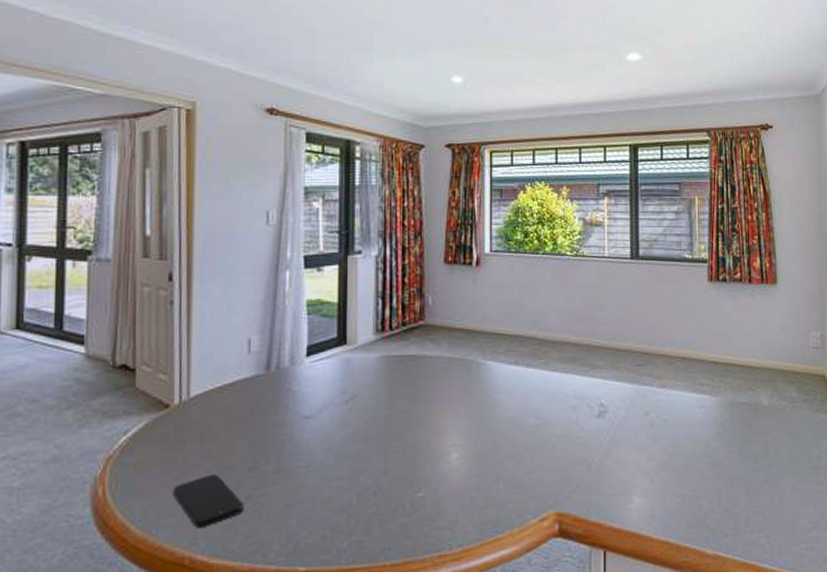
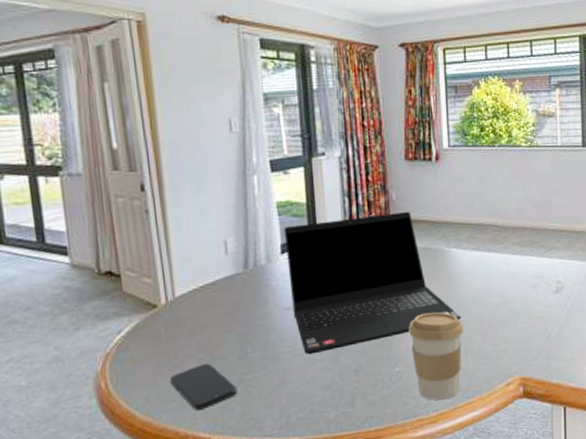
laptop computer: none [311,317,494,471] -> present [283,211,461,355]
coffee cup: none [435,431,496,534] -> present [408,312,463,401]

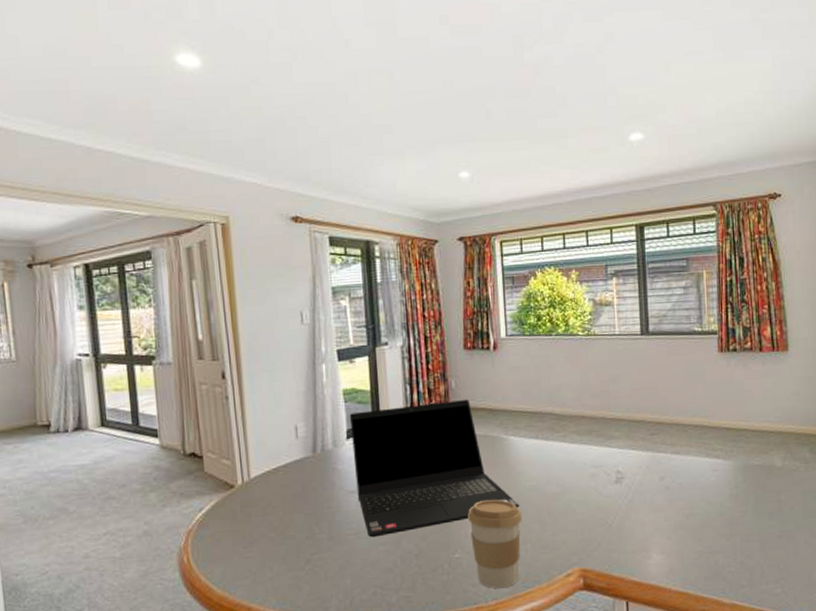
smartphone: present [169,363,238,411] -> none [244,542,306,588]

